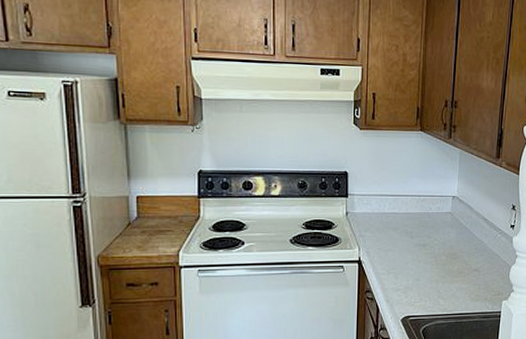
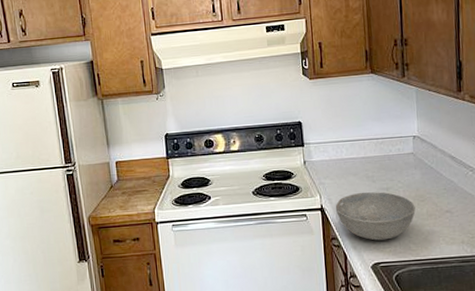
bowl: none [372,247,448,295] -> present [335,192,416,241]

